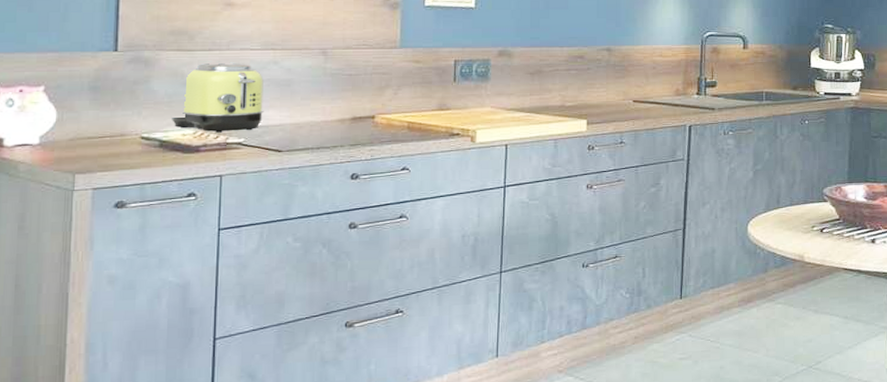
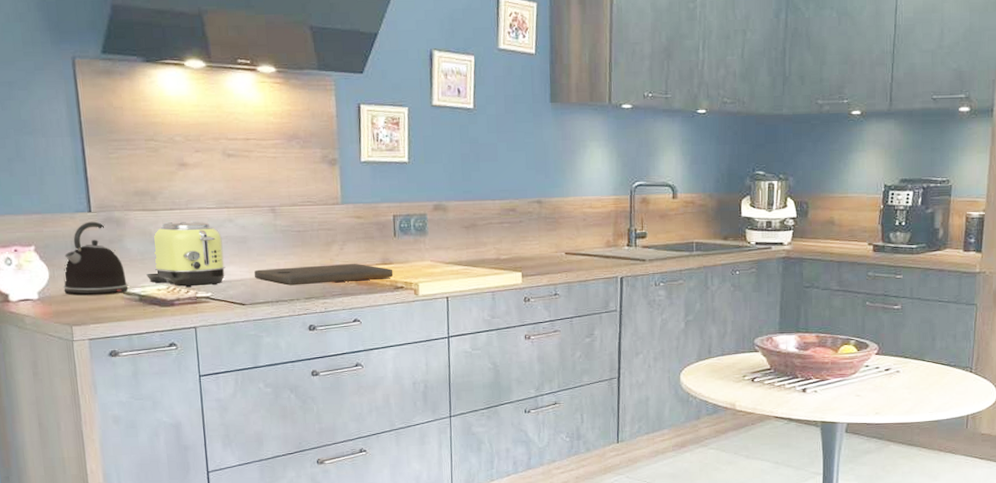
kettle: none [71,61,149,142] -> present [63,221,128,297]
cutting board: none [295,108,450,131] -> present [254,263,394,286]

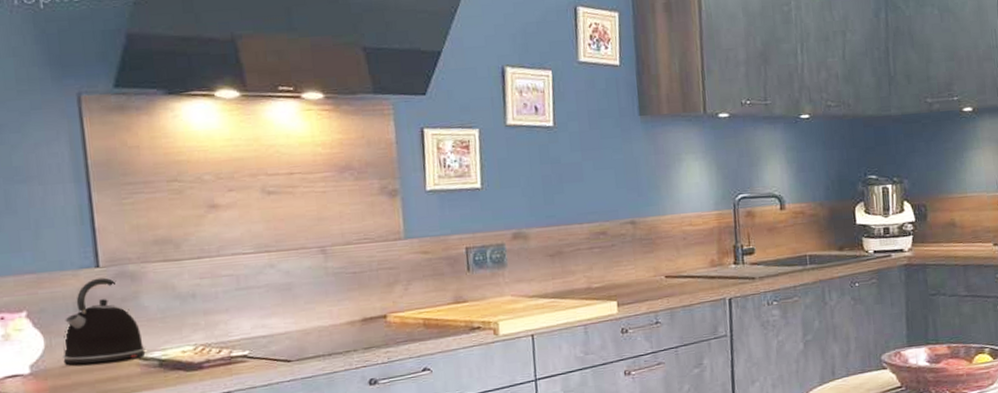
toaster: present [146,220,226,288] -> none [168,268,267,347]
cutting board: present [254,263,394,286] -> none [301,304,469,336]

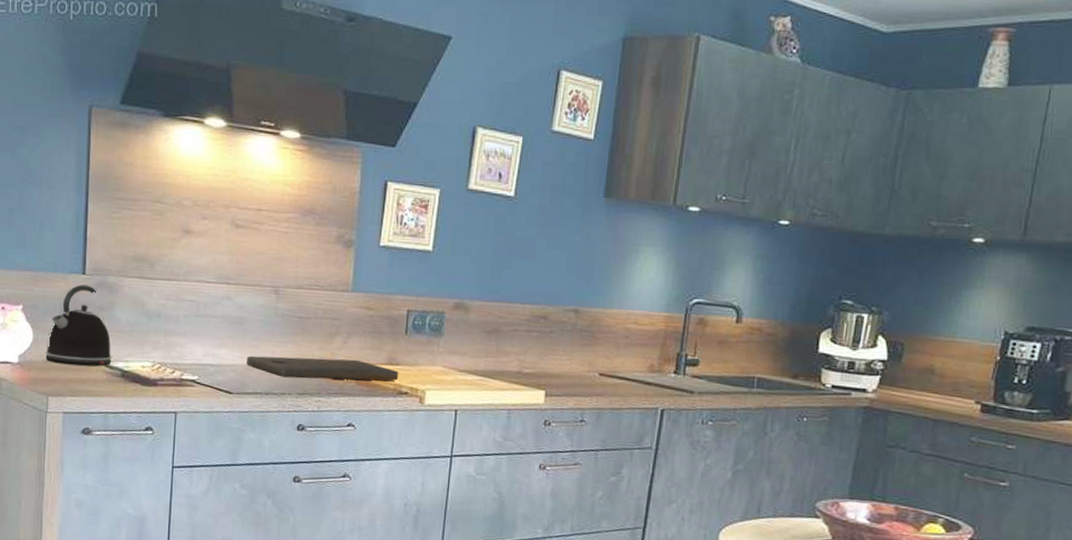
cutting board: none [301,304,469,336] -> present [246,355,399,381]

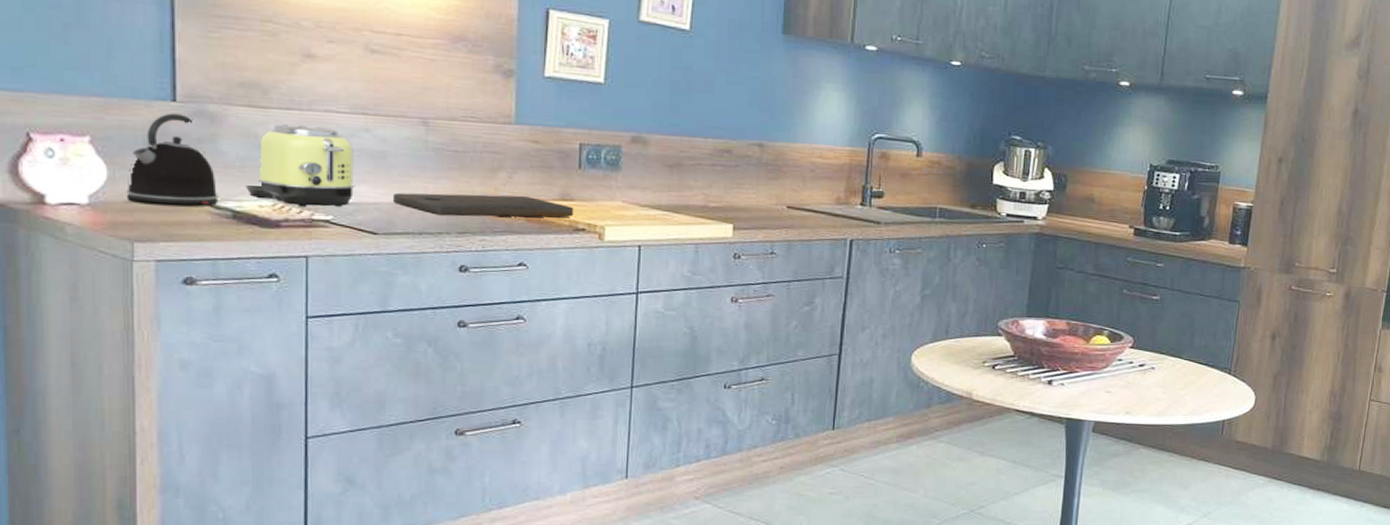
toaster: none [132,291,218,369] -> present [246,121,355,208]

